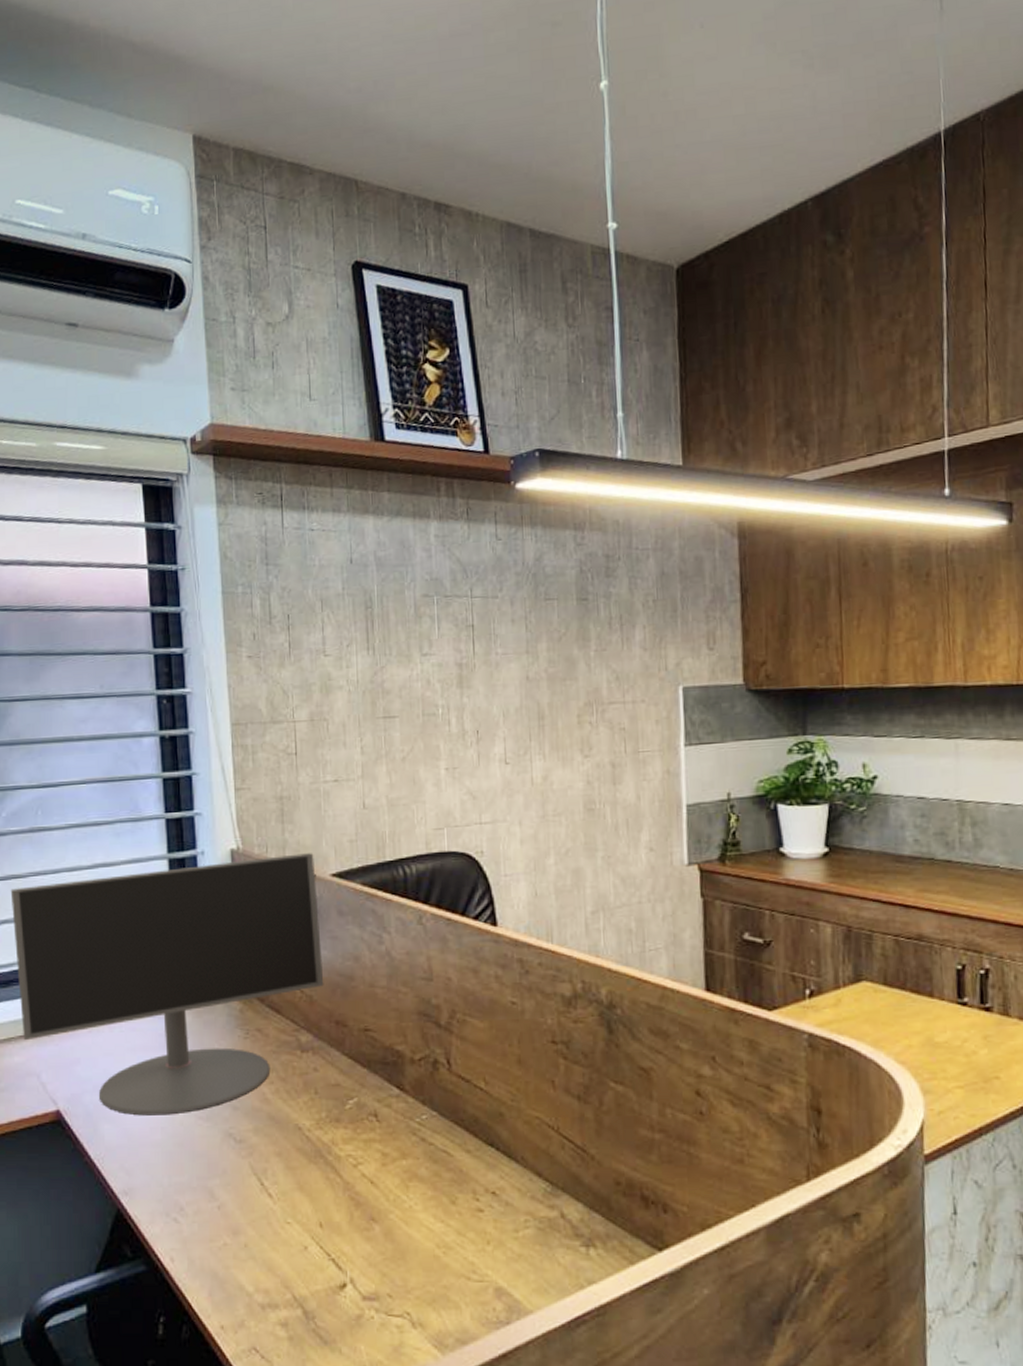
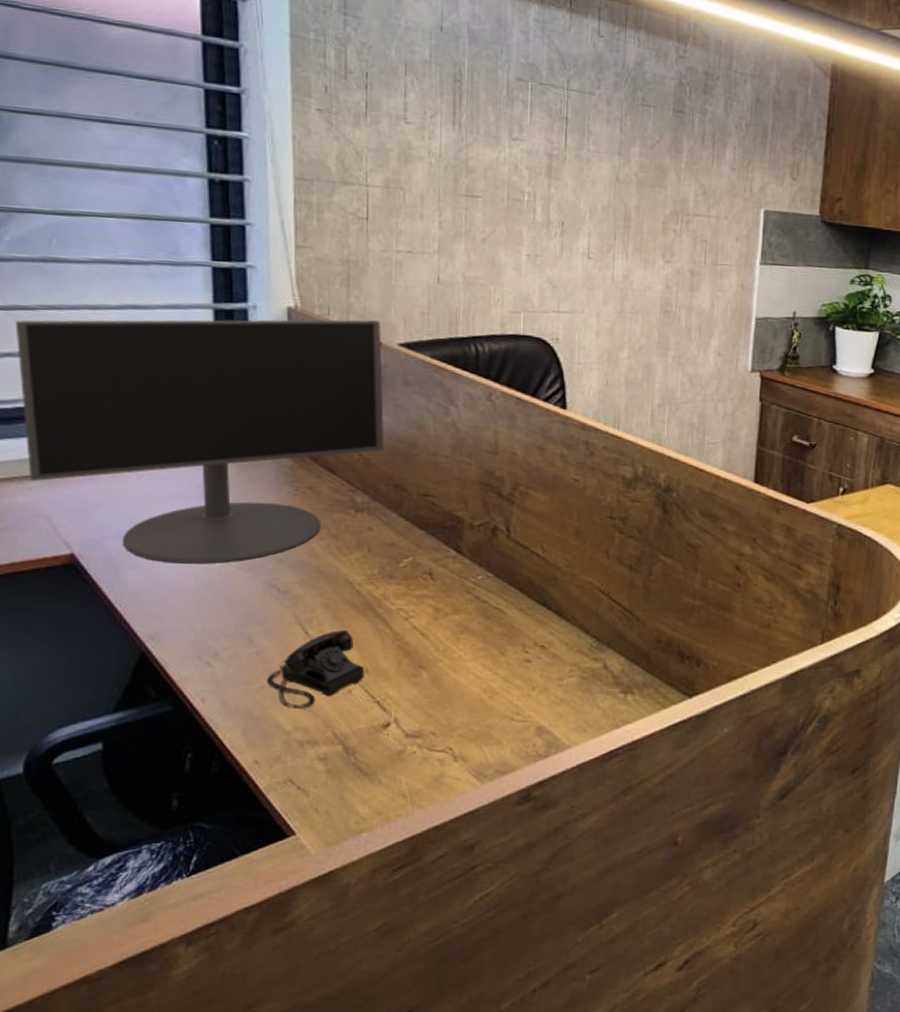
telephone: none [228,1181,319,1270] -> present [266,630,365,710]

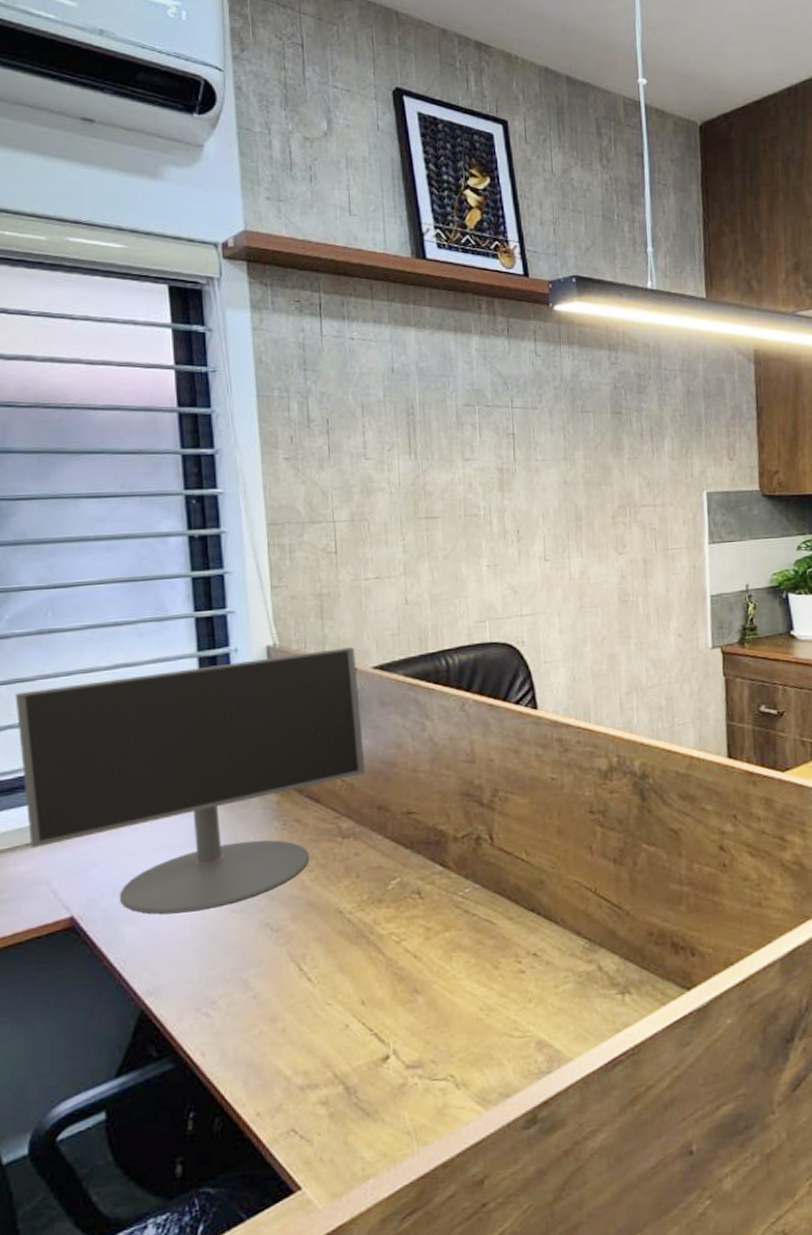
telephone: present [266,630,365,710] -> none [264,962,361,1053]

